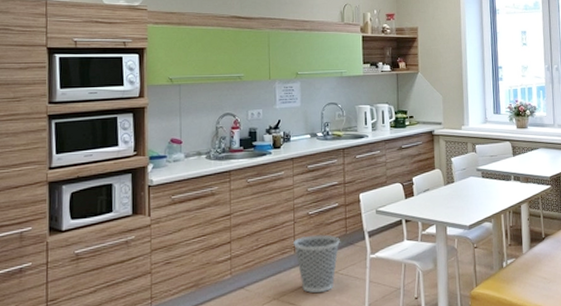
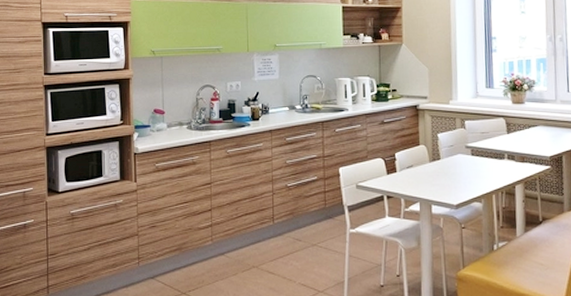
wastebasket: present [294,234,340,293] -> none [272,207,319,263]

